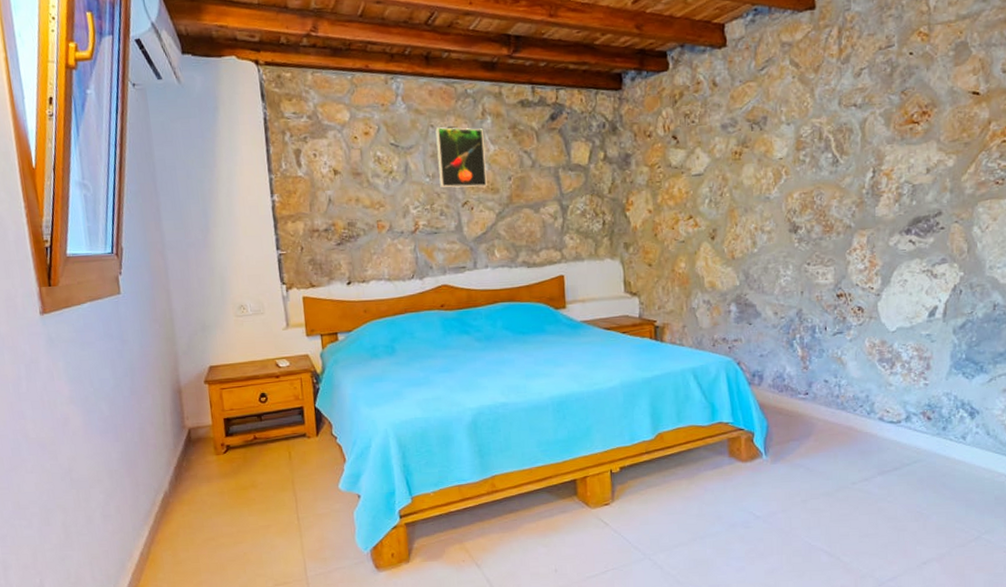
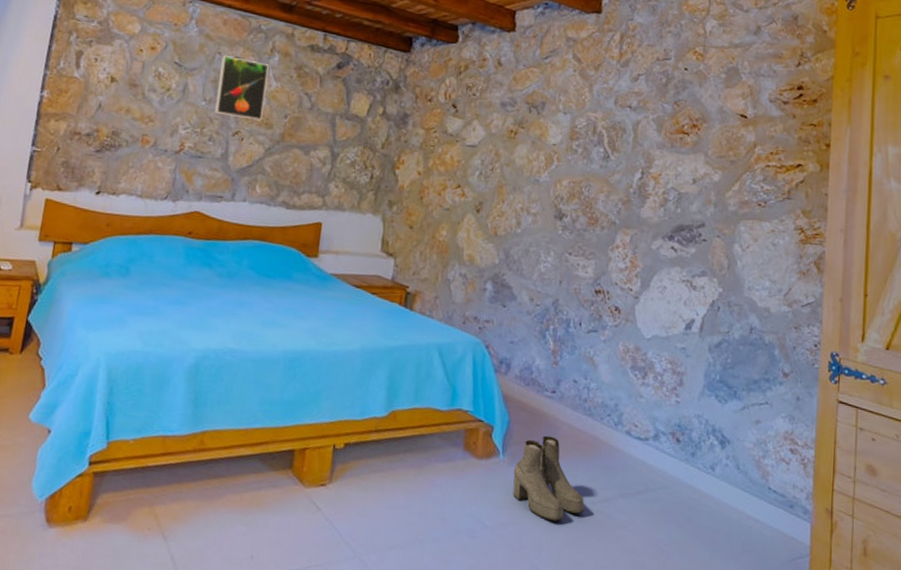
boots: none [777,432,846,504] -> present [512,435,585,522]

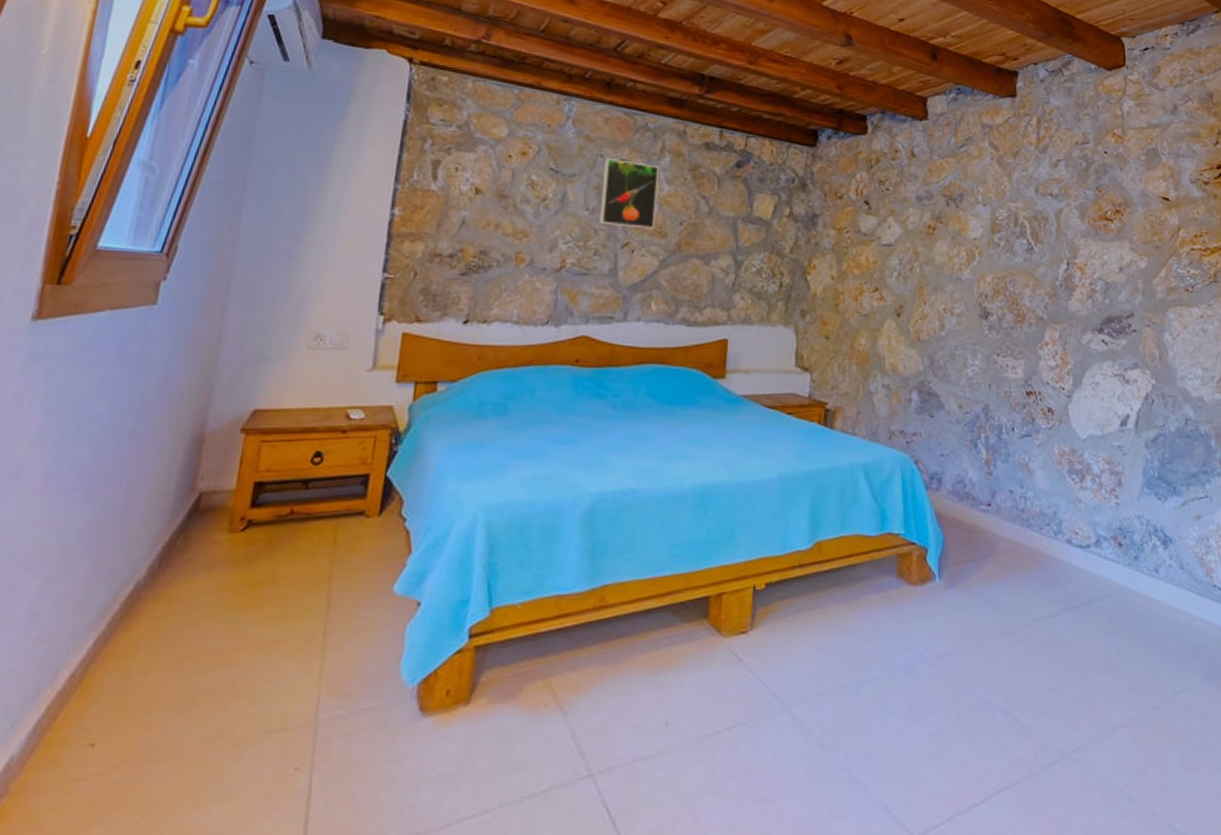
boots: present [512,435,585,522] -> none [951,553,1028,645]

